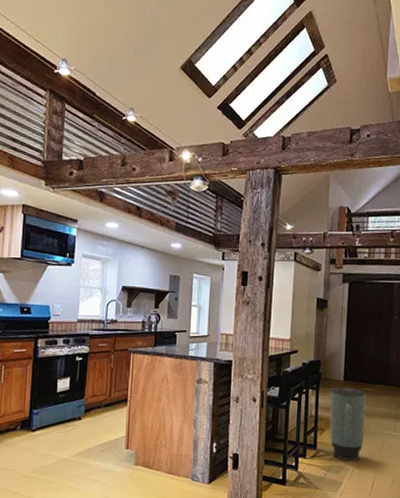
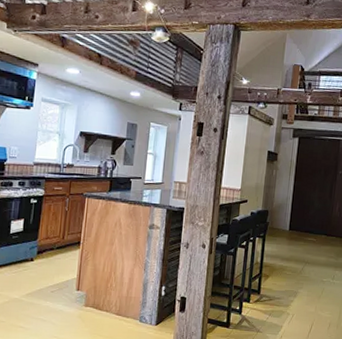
trash can: present [329,386,367,461] -> none [273,236,310,306]

